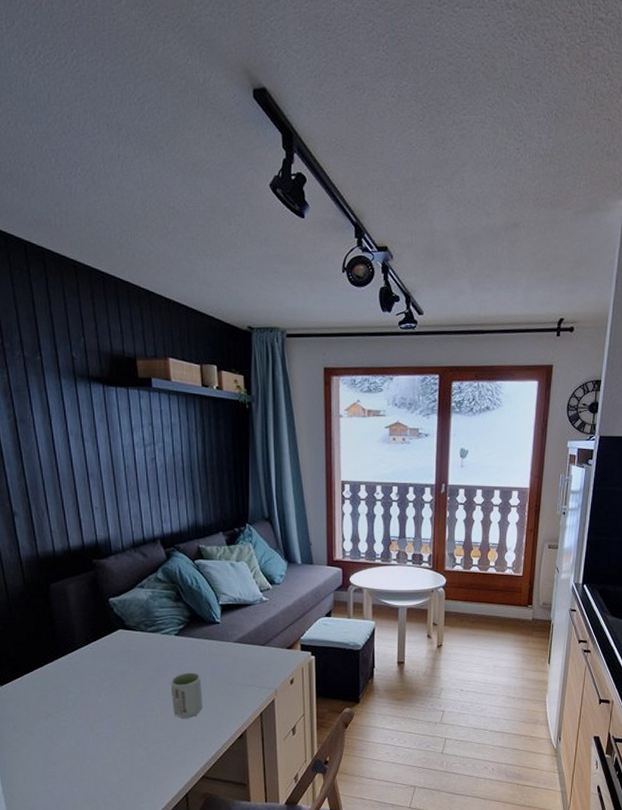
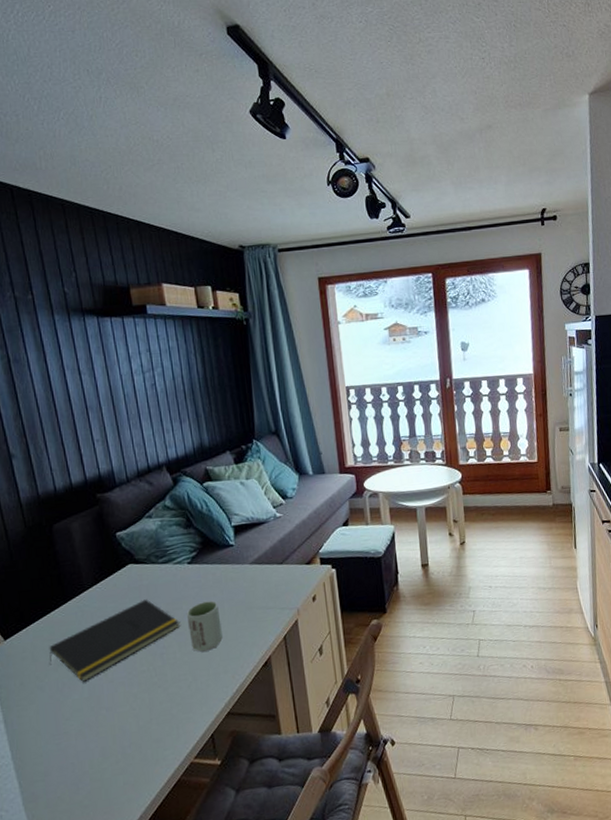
notepad: none [40,664,164,732] -> present [49,599,181,682]

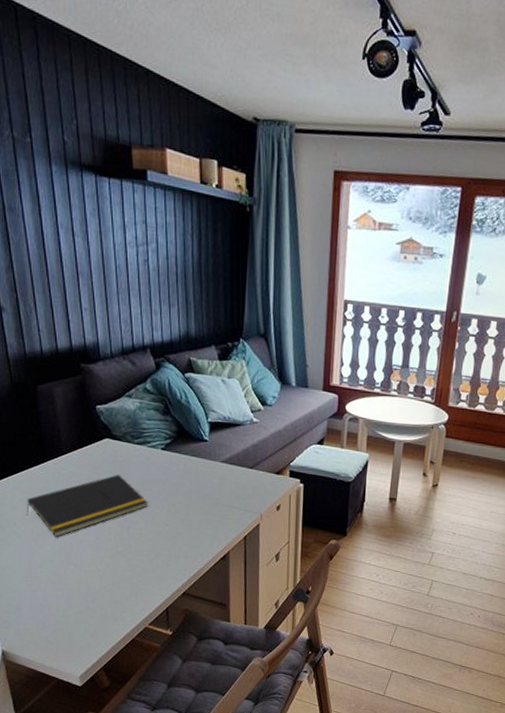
cup: present [186,600,223,652] -> none [155,488,187,534]

